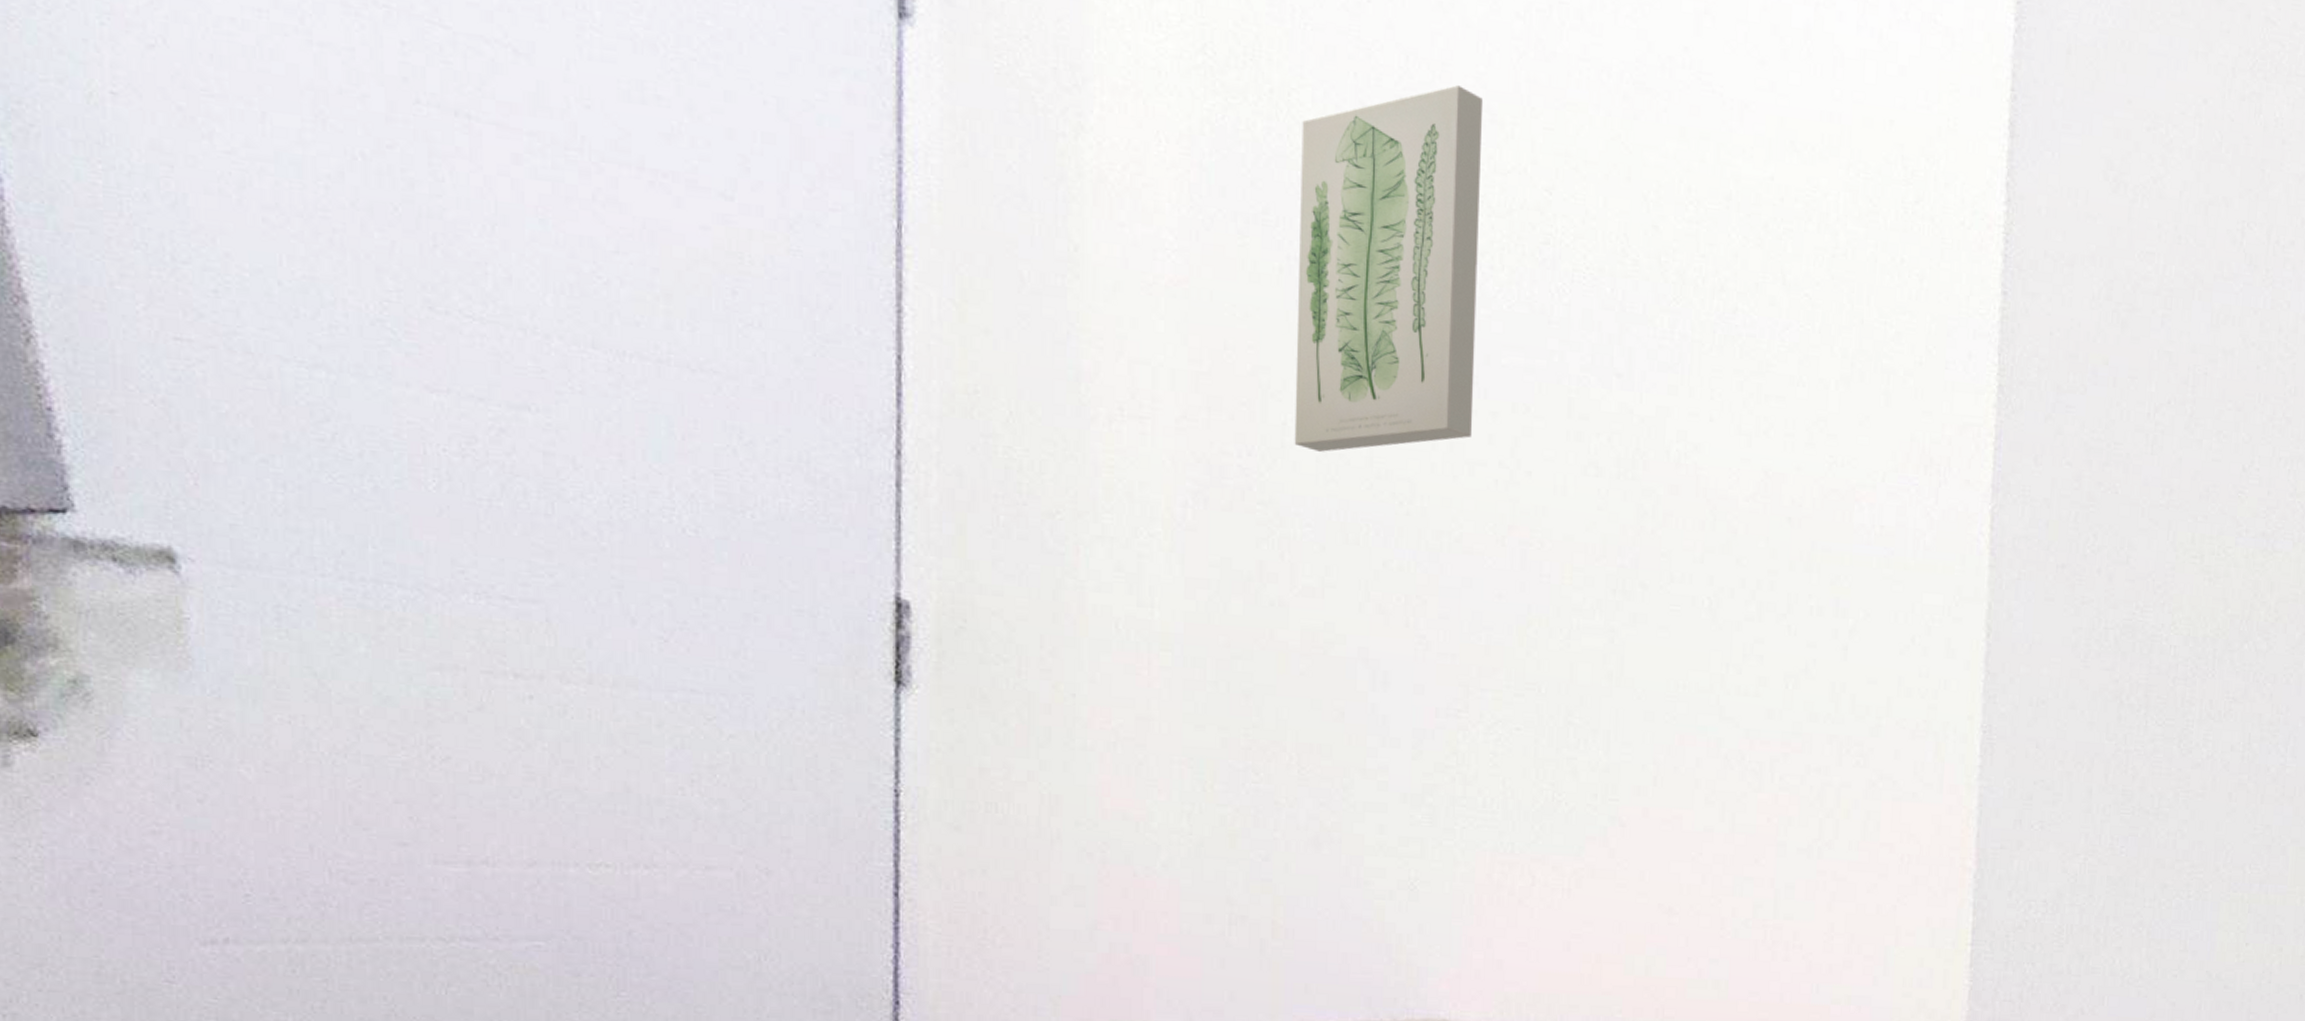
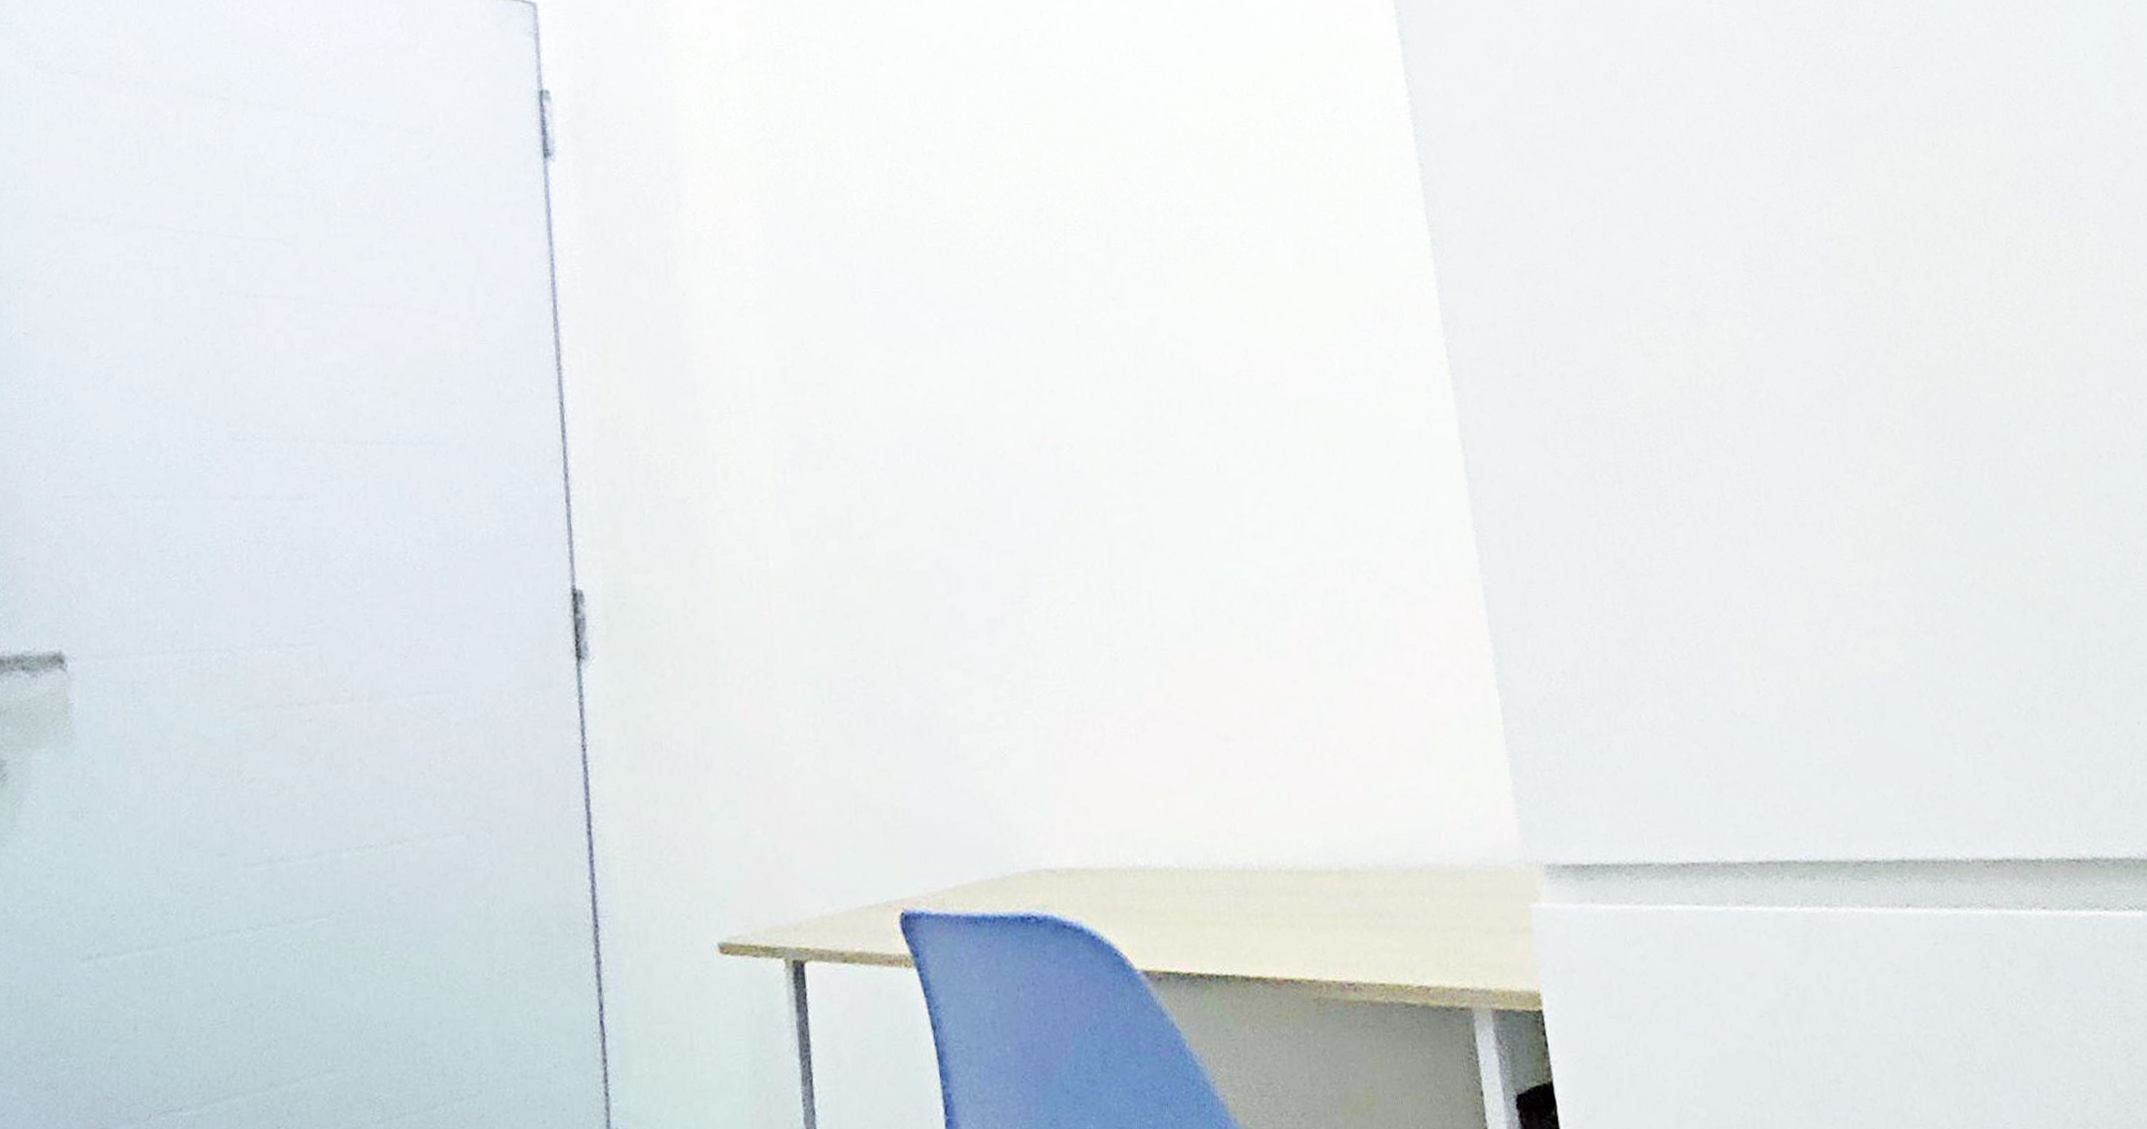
wall art: present [1294,84,1484,452] -> none [841,108,1003,409]

